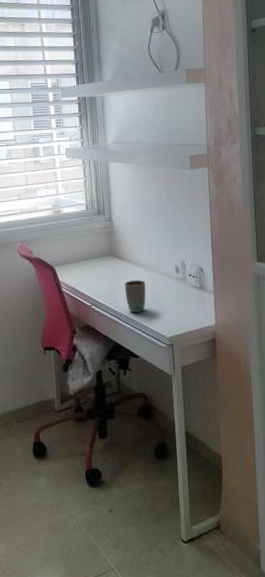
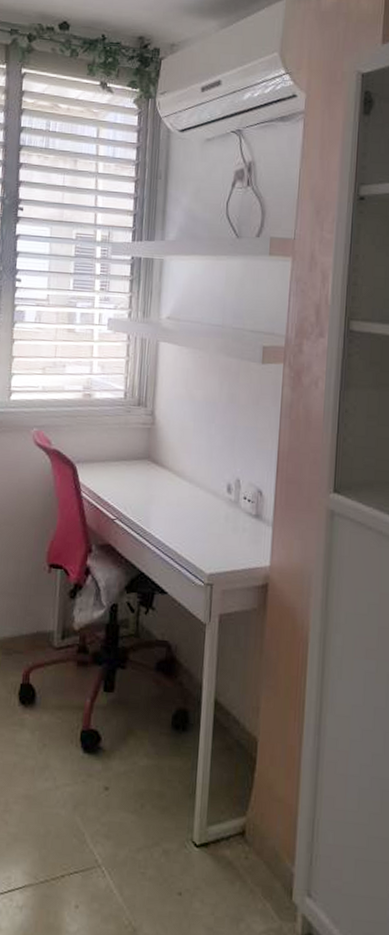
mug: present [124,280,147,313] -> none [159,494,187,537]

